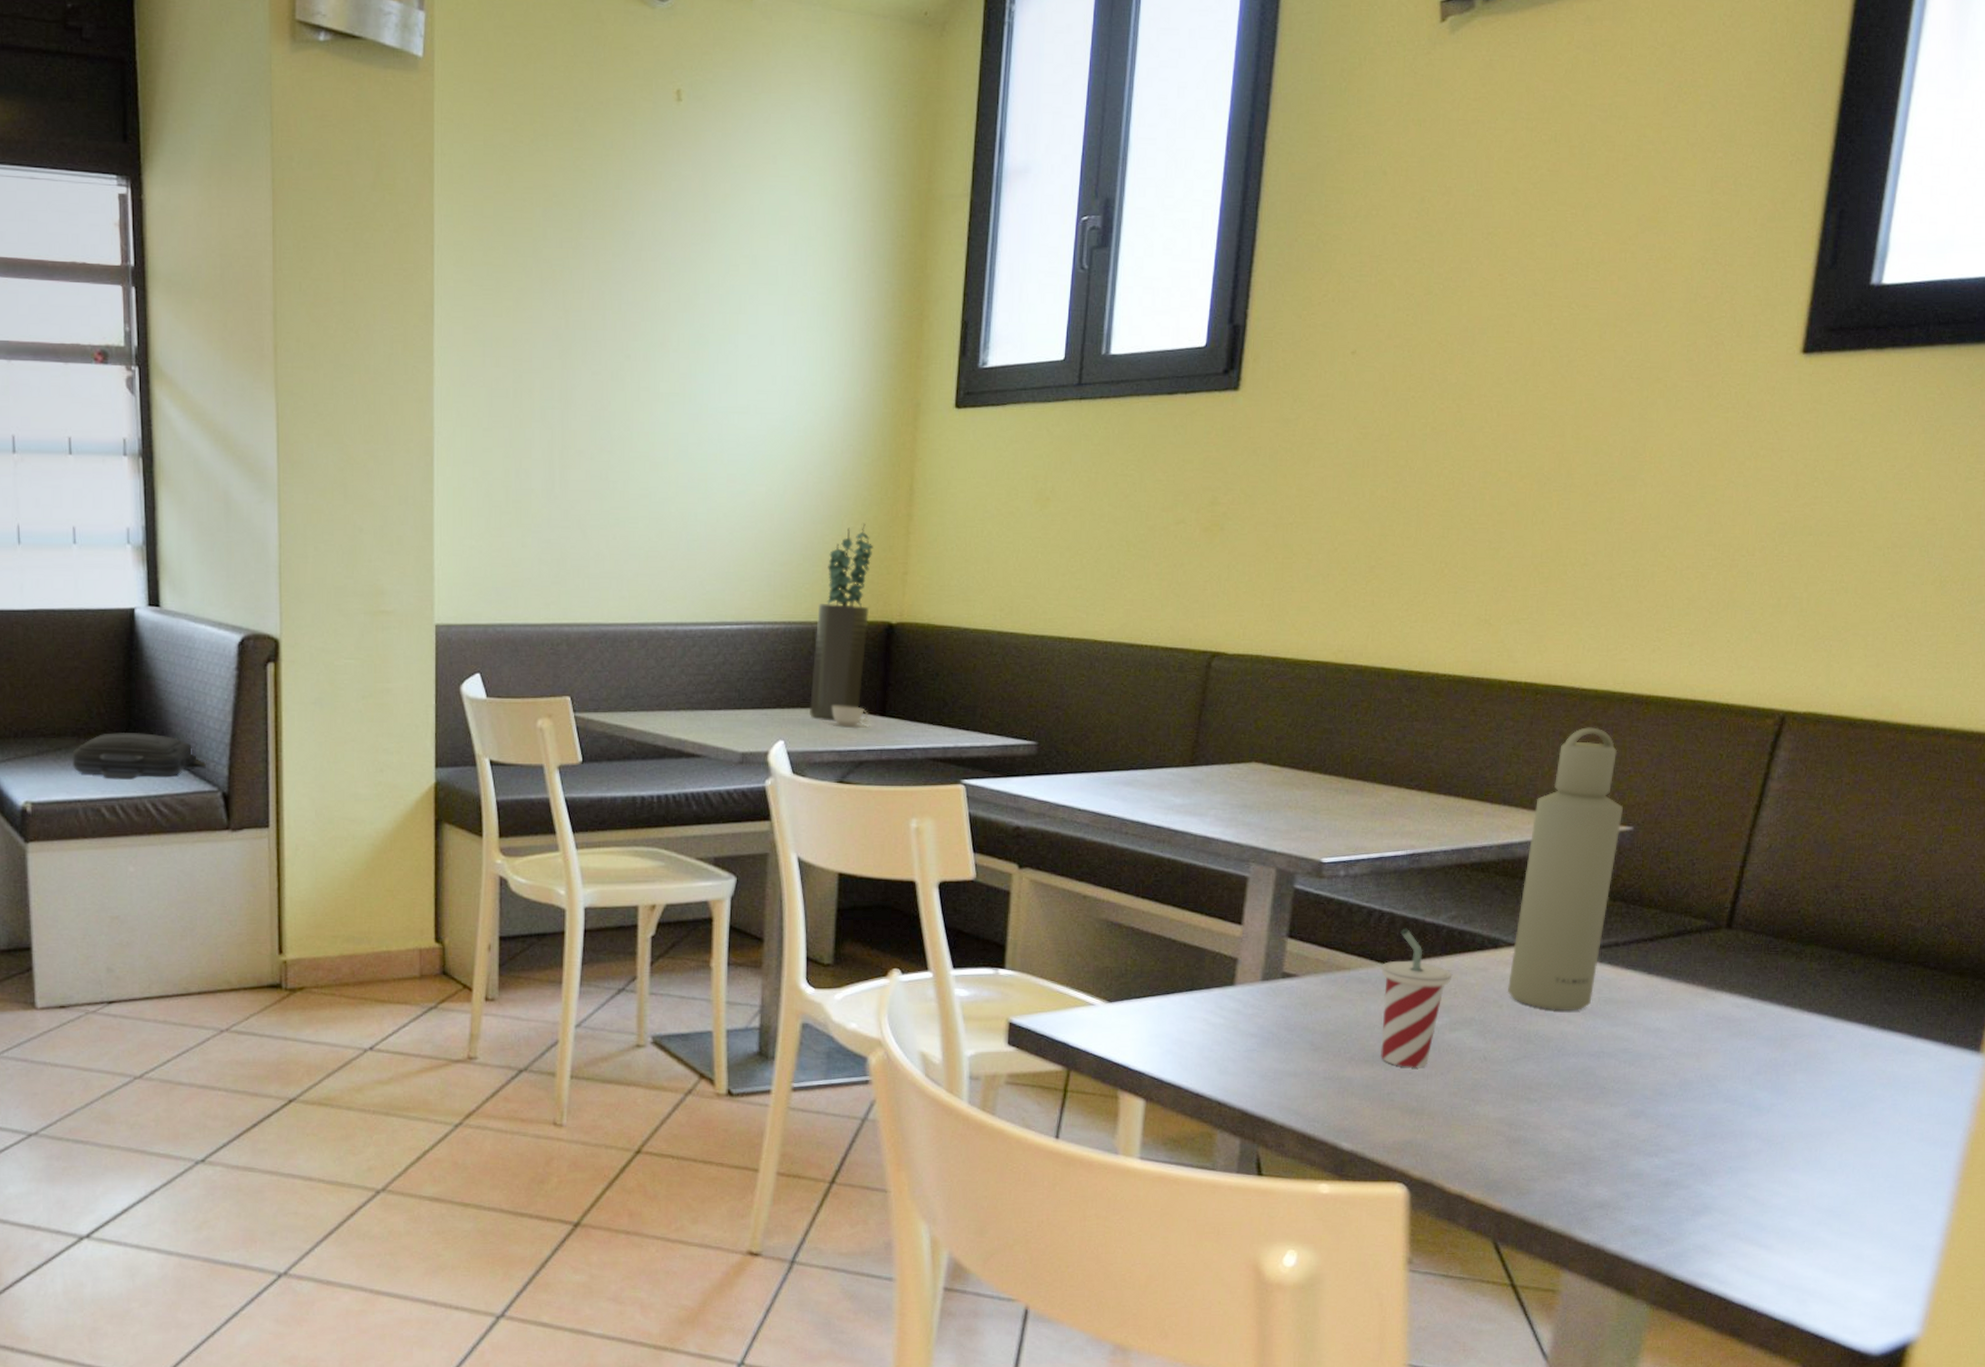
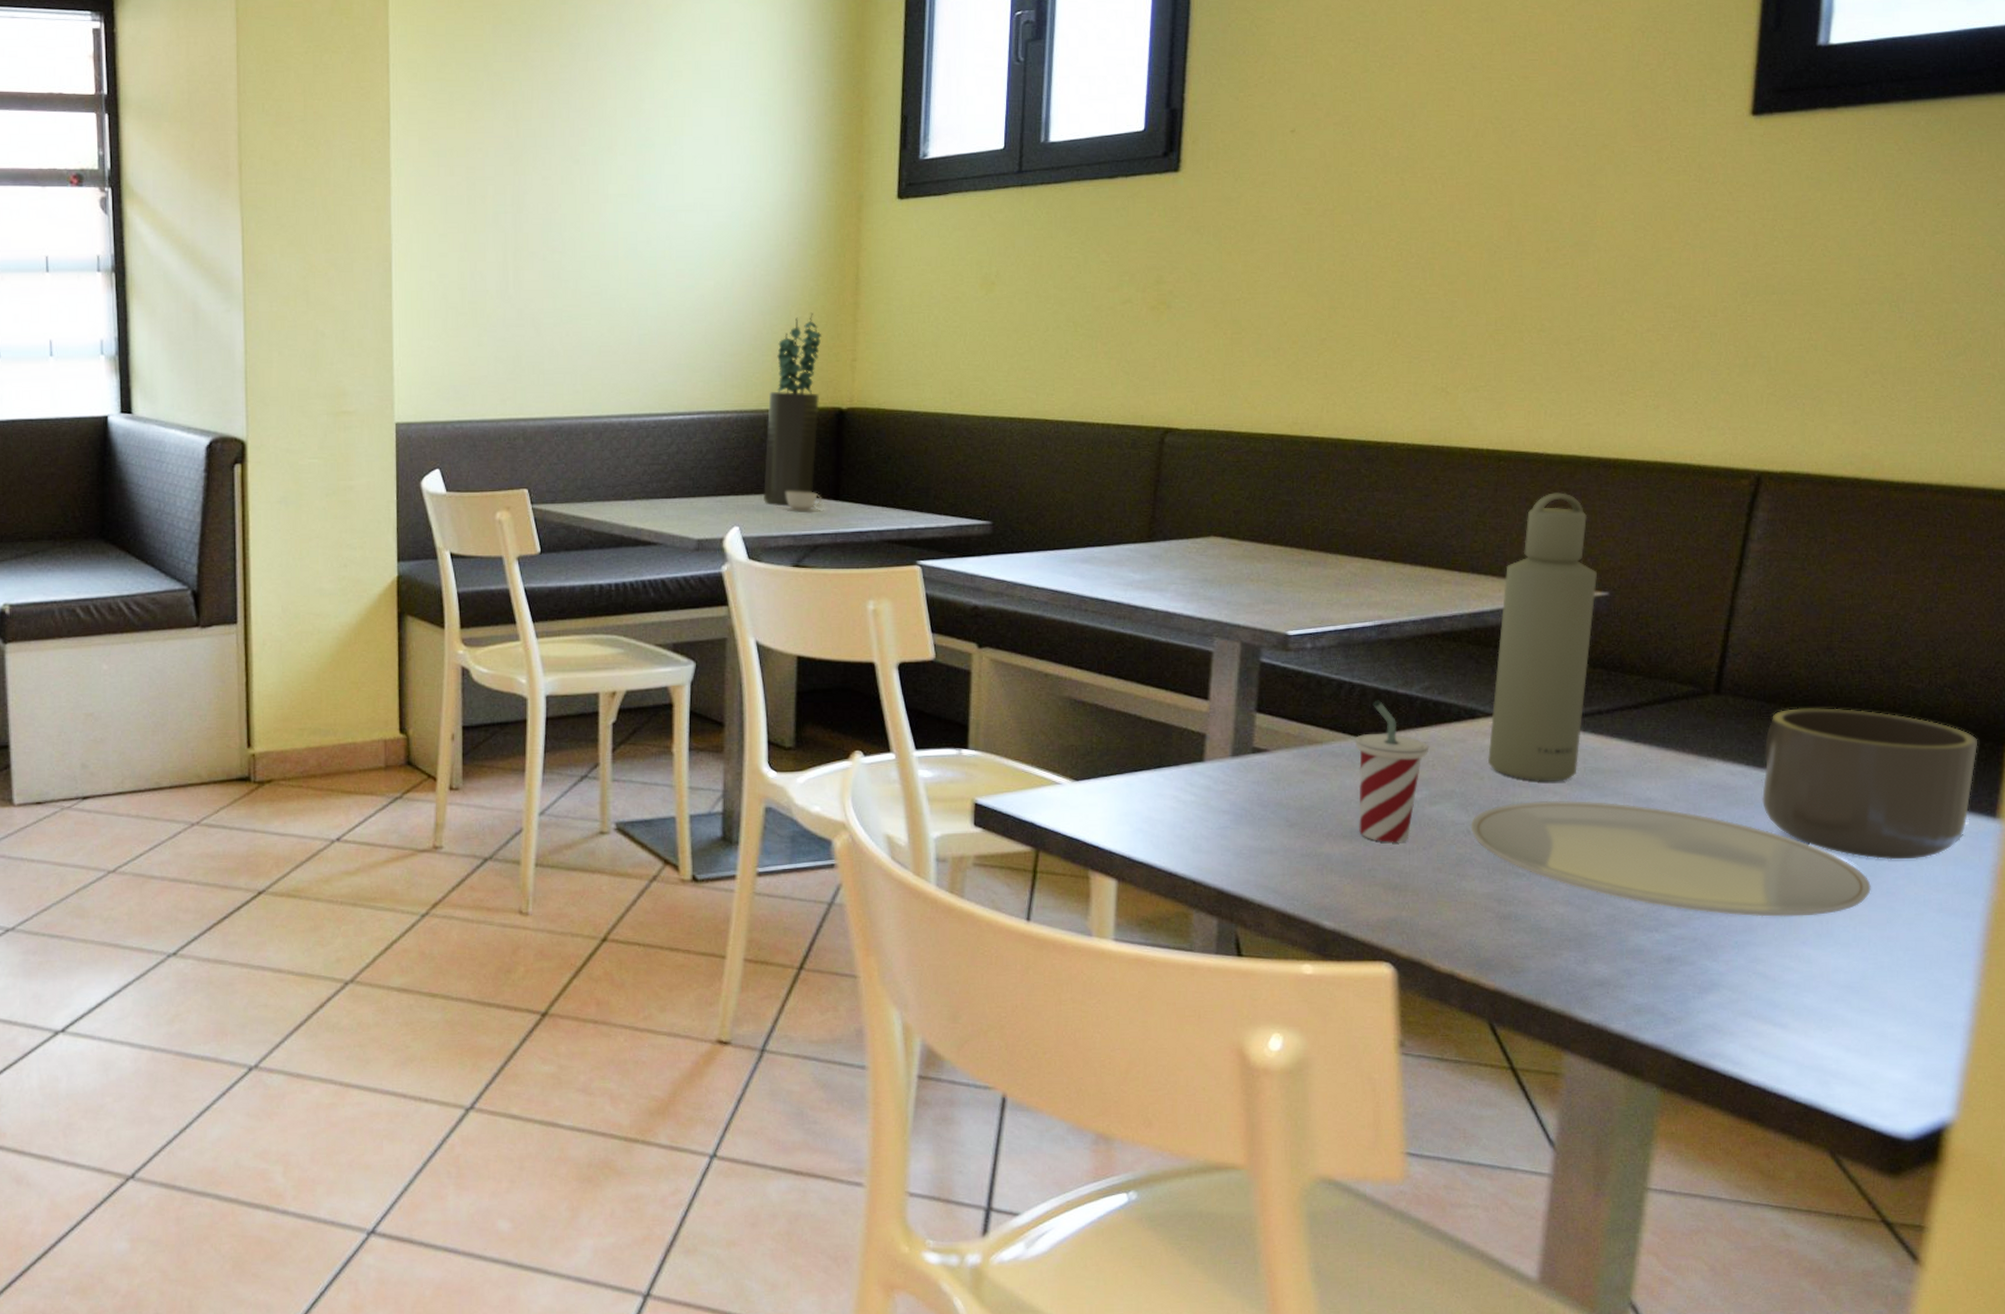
laptop bag: present [71,733,207,780] -> none [47,535,177,581]
plate: none [1487,1029,1859,1144] -> present [1470,800,1871,917]
cup: none [1763,944,1969,1091] -> present [1761,708,1978,860]

